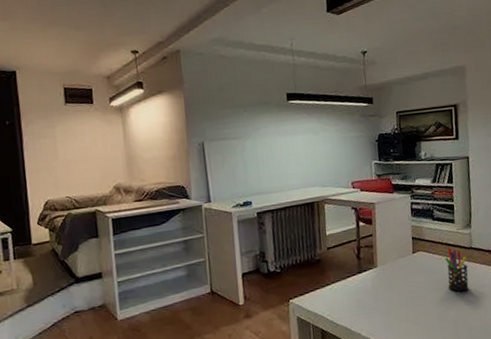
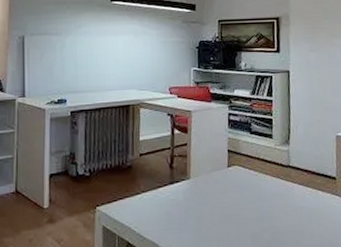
pen holder: present [445,247,469,292] -> none [261,164,285,213]

